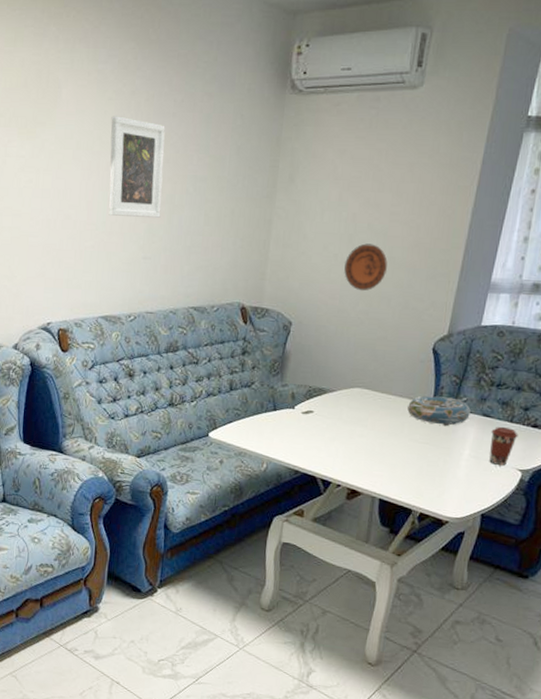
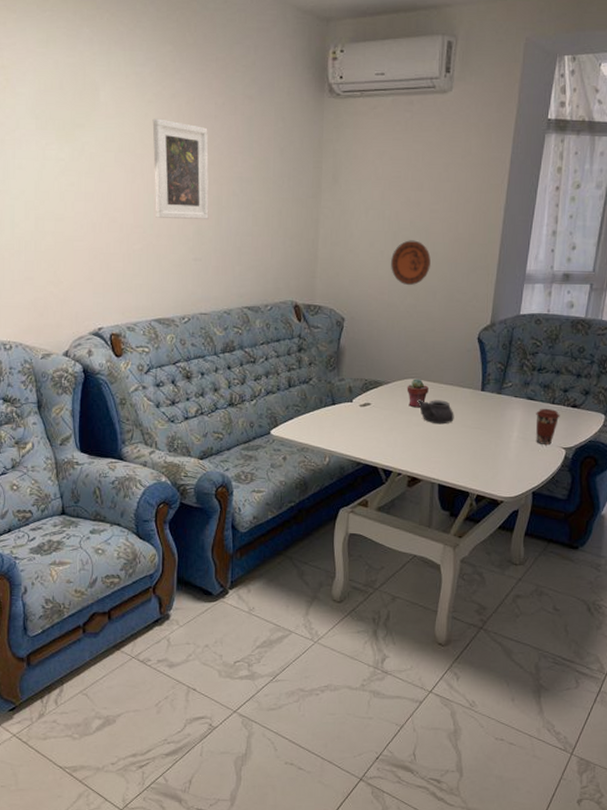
potted succulent: none [352,388,376,419] -> present [406,379,429,408]
teapot: none [362,410,402,437] -> present [417,399,454,425]
decorative bowl: present [407,395,471,427] -> none [459,383,516,411]

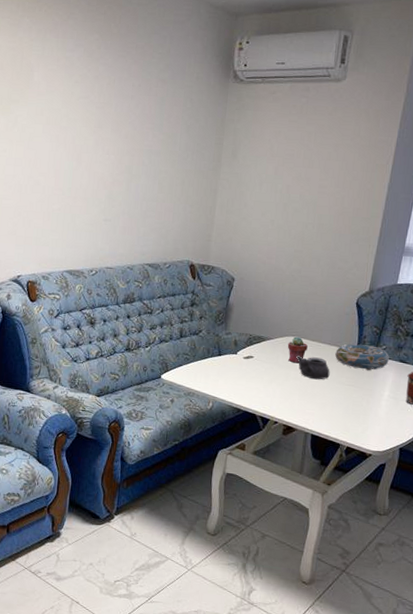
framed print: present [152,118,209,219] -> none [74,96,125,185]
decorative plate: present [391,240,431,286] -> none [279,211,317,253]
decorative bowl: none [459,383,516,411] -> present [335,344,389,371]

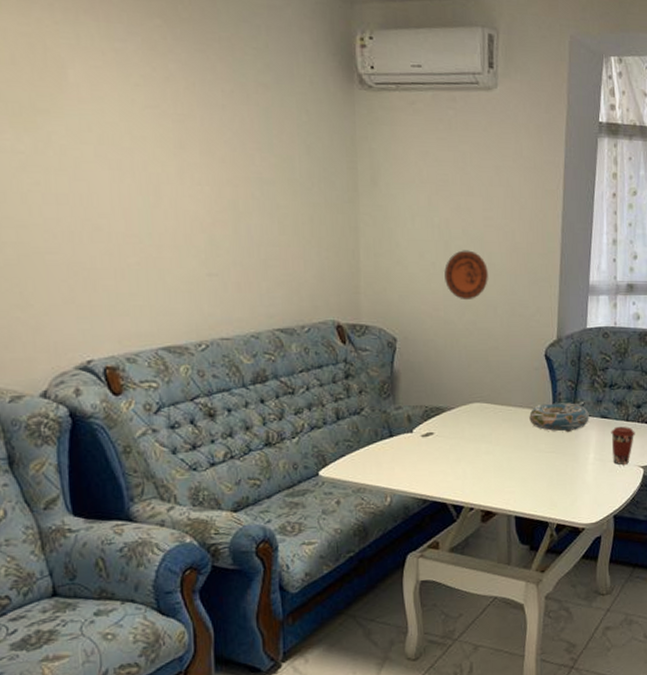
decorative plate: none [279,211,317,253] -> present [444,250,488,301]
potted succulent: present [287,336,308,364] -> none [472,402,497,435]
teapot: present [296,356,330,380] -> none [485,424,527,451]

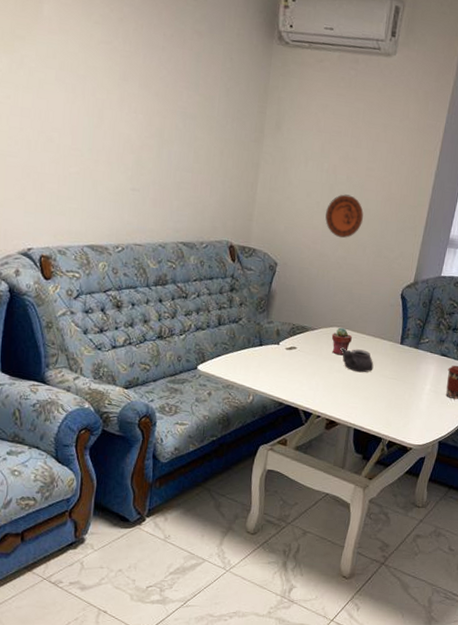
potted succulent: none [472,402,497,435] -> present [331,327,352,356]
teapot: none [485,424,527,451] -> present [340,347,374,373]
decorative bowl: present [529,403,589,433] -> none [379,336,432,364]

